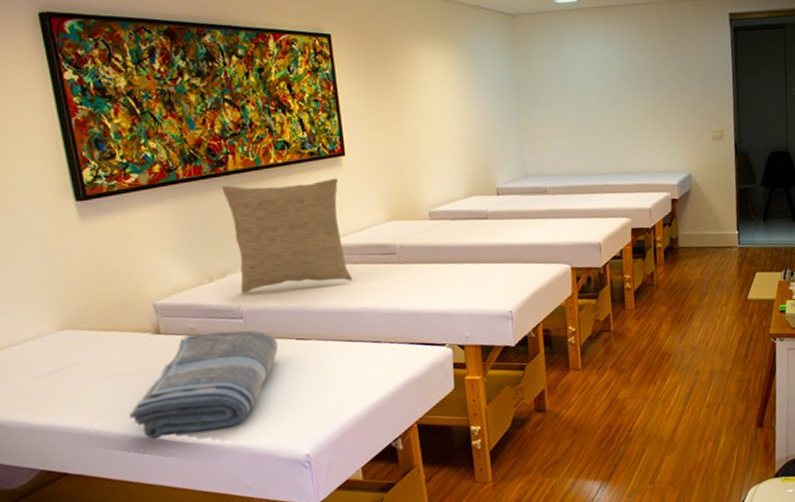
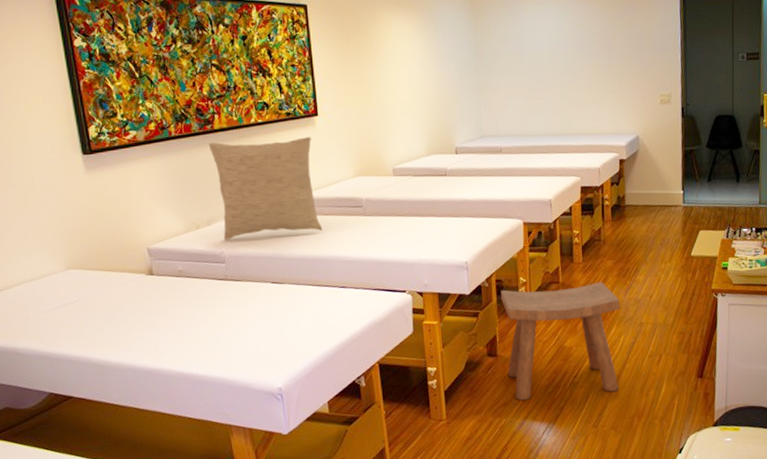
towel: present [129,330,279,439] -> none [125,273,256,368]
stool: none [548,328,675,458] -> present [501,281,620,401]

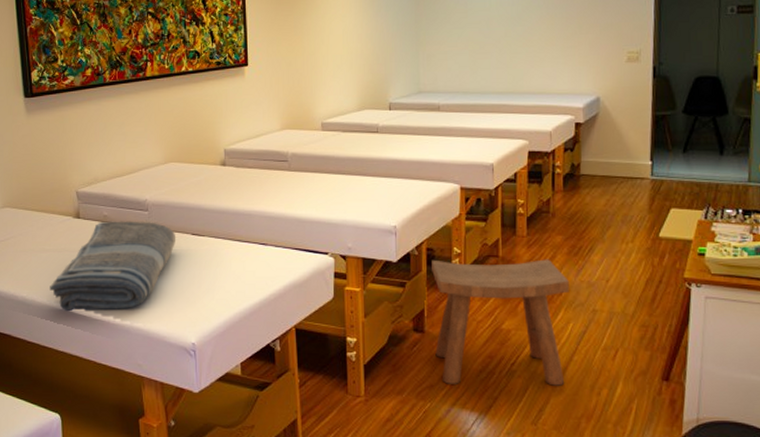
towel: none [125,273,256,368] -> present [50,221,176,311]
pillow: present [208,137,323,240] -> none [139,87,246,188]

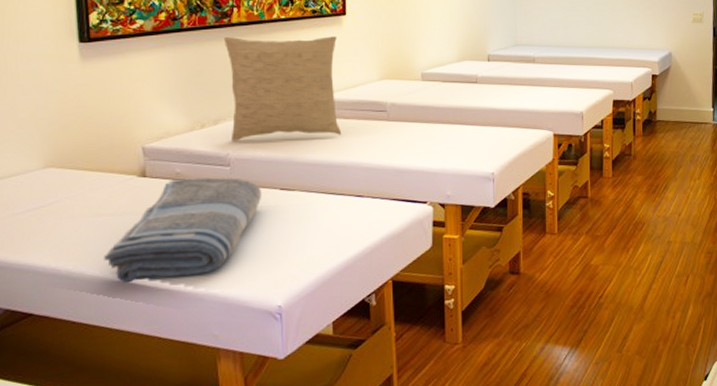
pillow: none [139,87,246,188] -> present [223,36,342,141]
stool: present [432,259,569,386] -> none [527,197,648,322]

